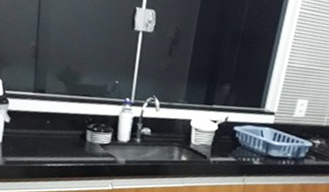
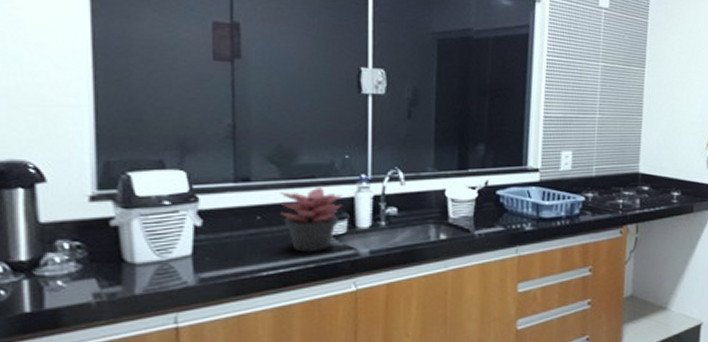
succulent plant: none [63,104,111,155] -> present [280,186,343,253]

